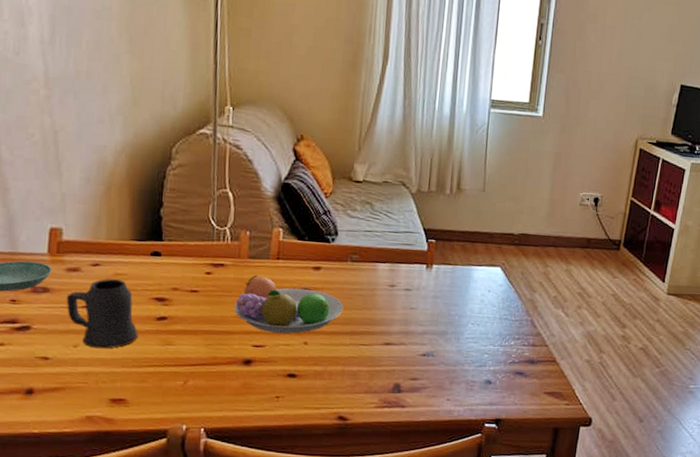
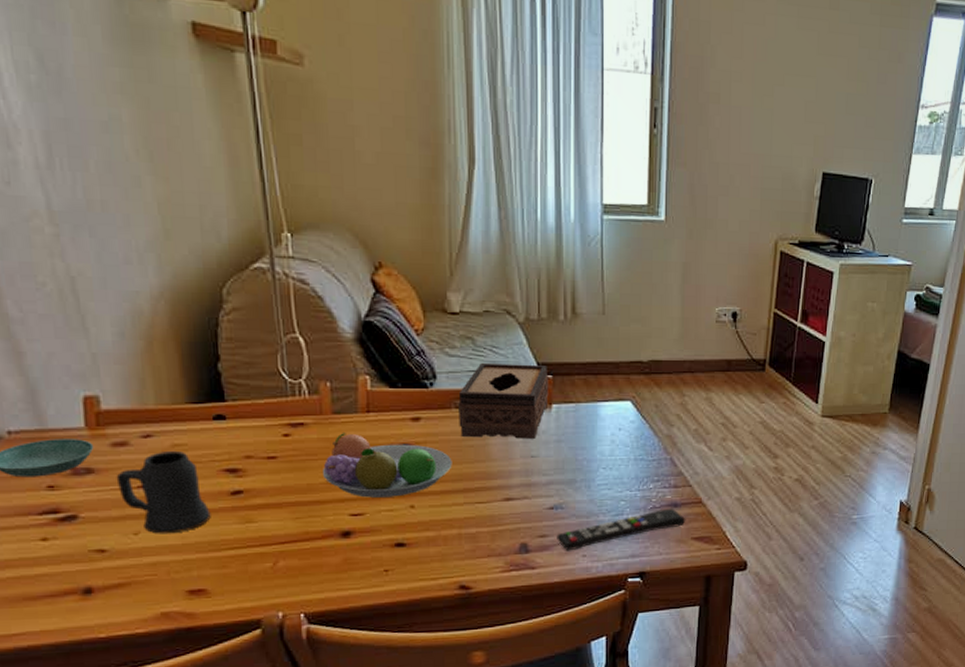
tissue box: none [352,225,432,293] -> present [458,363,549,439]
remote control: none [426,364,541,394] -> present [557,508,686,551]

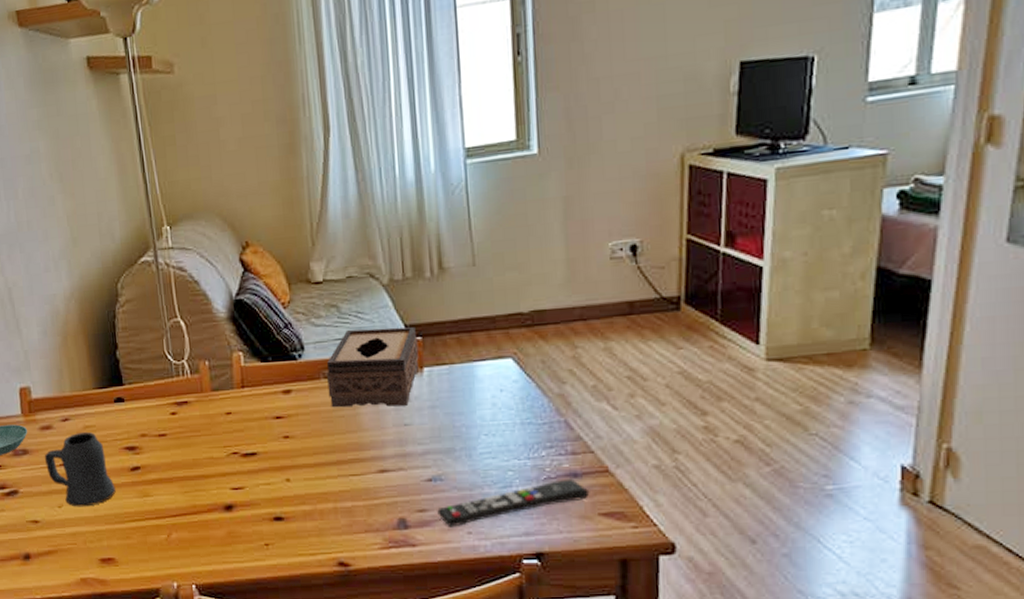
fruit bowl: present [323,433,452,498] -> none [206,409,324,472]

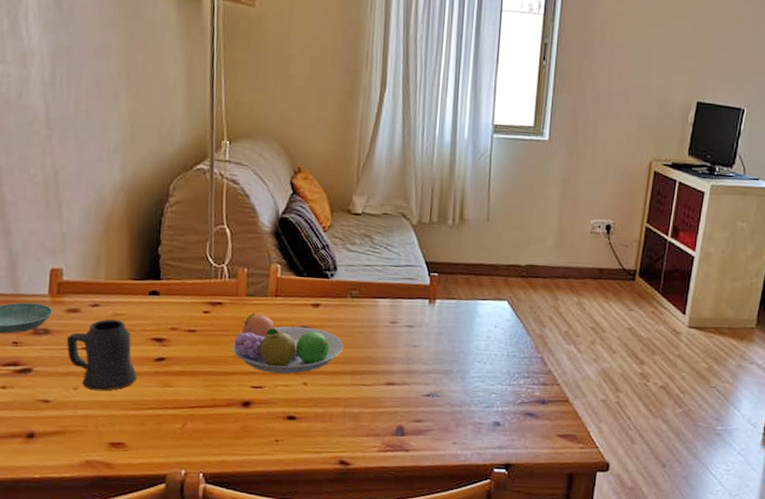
fruit bowl: none [206,409,324,472] -> present [233,313,344,374]
tissue box: present [327,327,419,408] -> none [352,259,435,330]
remote control: present [437,478,590,528] -> none [430,404,553,437]

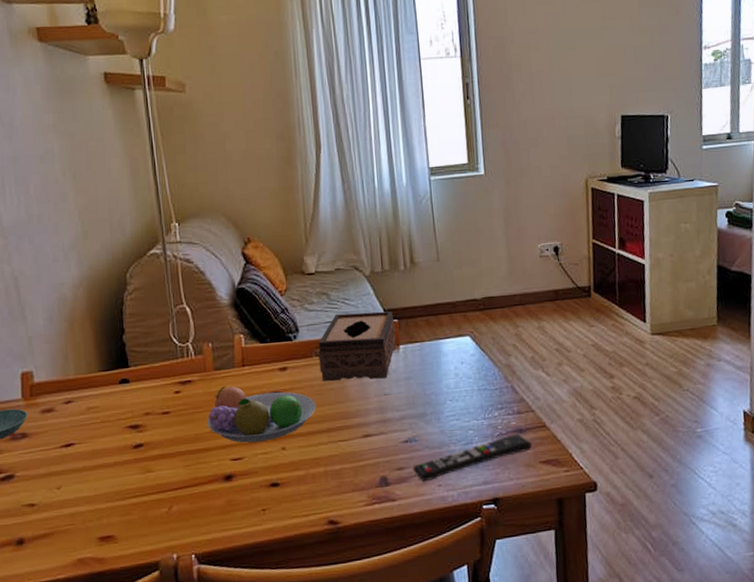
mug: present [66,319,137,391] -> none [44,412,118,487]
tissue box: none [352,259,435,330] -> present [318,311,396,382]
remote control: none [430,404,553,437] -> present [413,433,532,482]

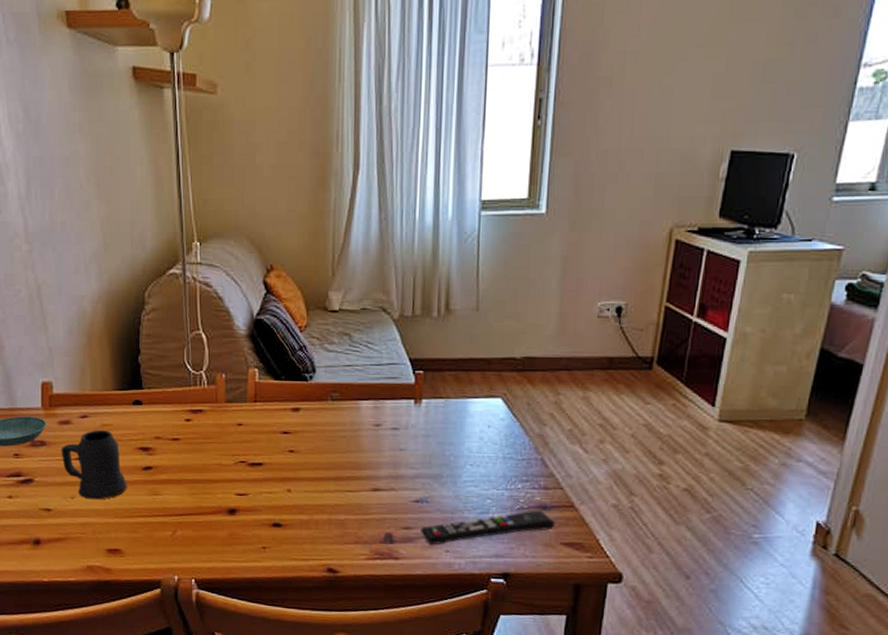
mug: none [44,412,118,487] -> present [61,429,127,500]
fruit bowl: present [208,386,316,443] -> none [216,420,326,481]
tissue box: present [318,311,396,382] -> none [334,359,420,432]

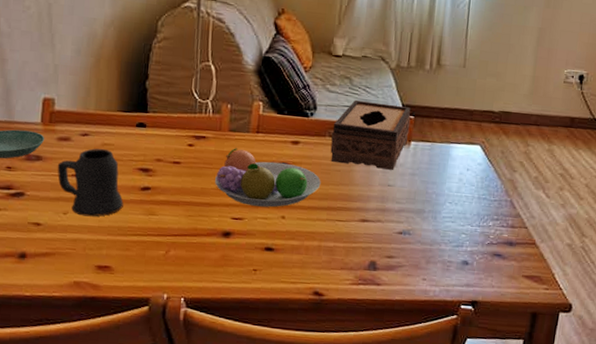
fruit bowl: none [216,420,326,481] -> present [215,148,321,208]
tissue box: none [334,359,420,432] -> present [330,100,411,170]
remote control: present [421,510,556,545] -> none [402,245,519,274]

